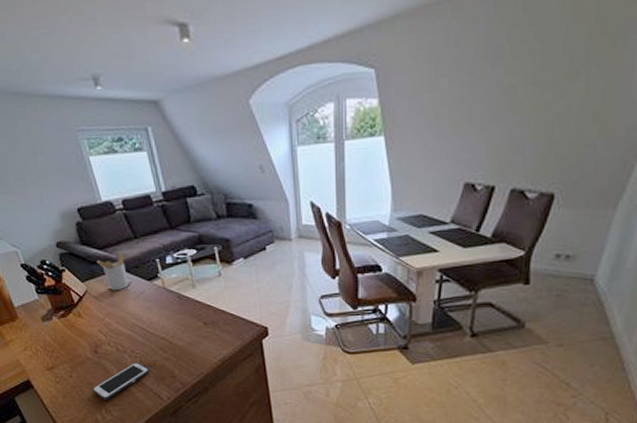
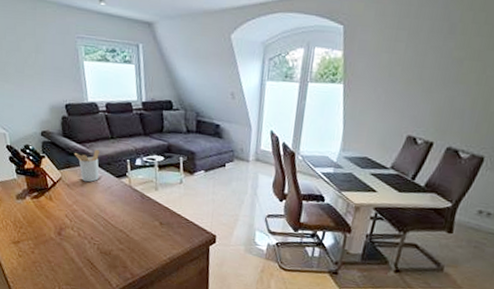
cell phone: present [92,362,150,400] -> none [50,248,104,279]

